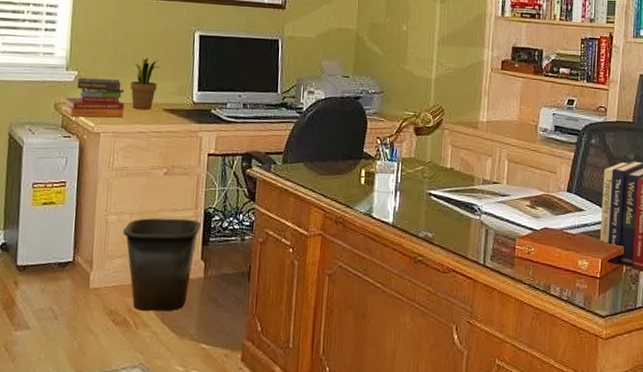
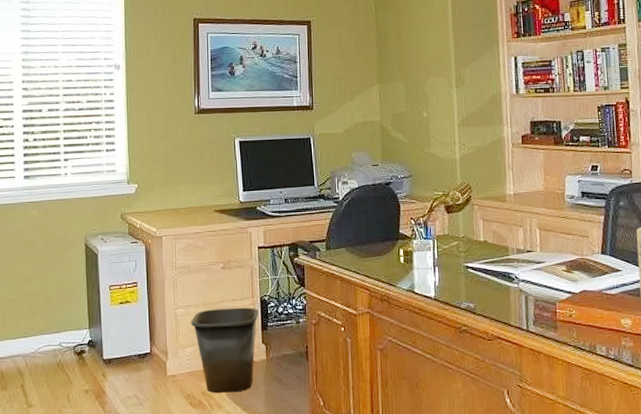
books: present [64,77,125,118] -> none [129,188,181,224]
potted plant: present [130,57,160,110] -> none [183,166,207,212]

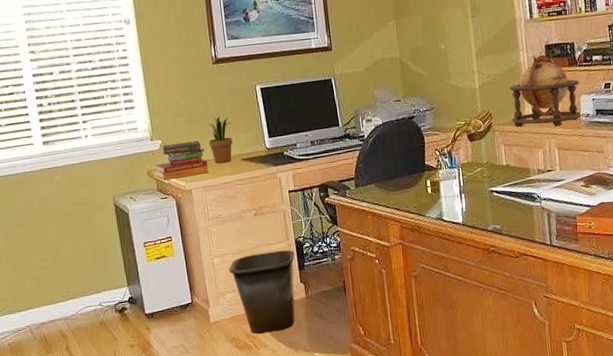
books: none [129,188,181,224] -> present [155,141,209,180]
potted plant: none [183,166,207,212] -> present [208,116,233,163]
globe: none [491,130,566,206] -> present [509,54,582,127]

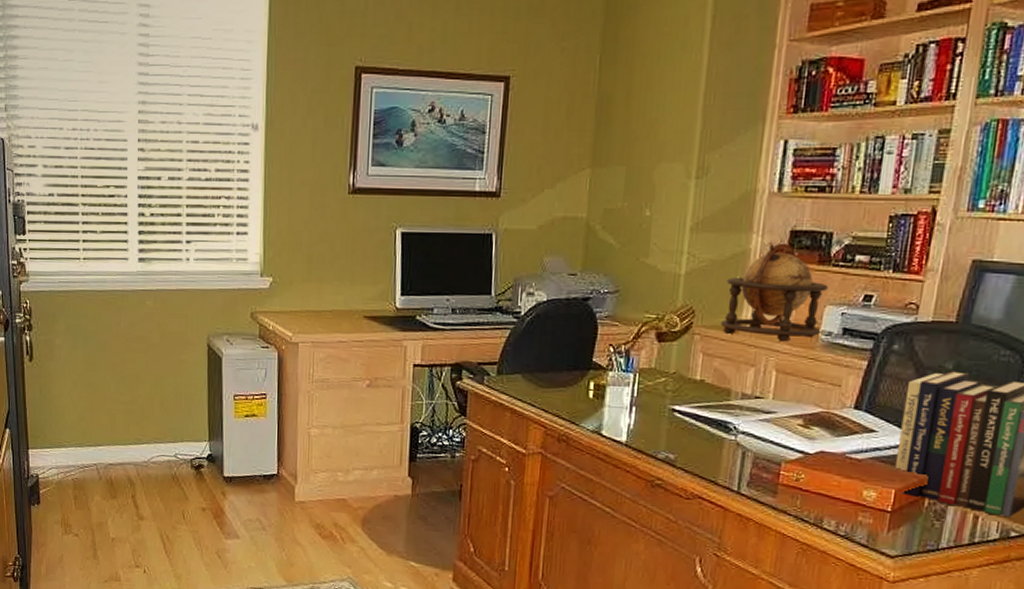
books: present [155,141,209,180] -> none [260,284,323,327]
potted plant: present [208,116,233,163] -> none [327,260,359,317]
waste bin: present [229,250,295,334] -> none [326,432,408,528]

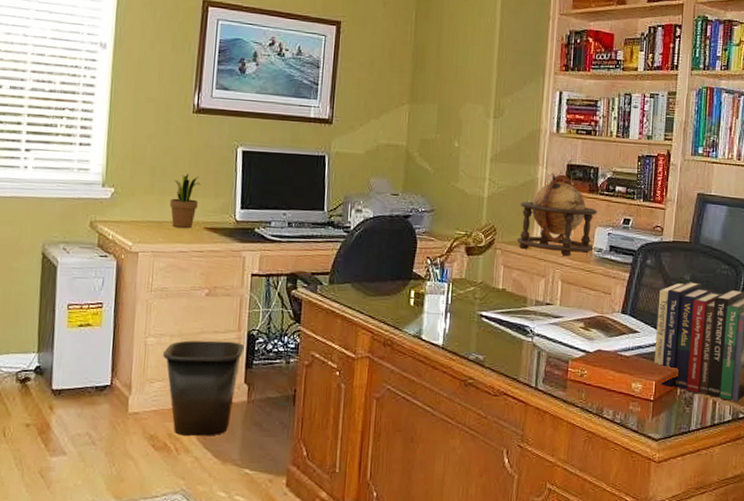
waste bin: none [326,432,408,528] -> present [163,340,245,436]
potted plant: none [327,260,359,317] -> present [169,174,201,228]

